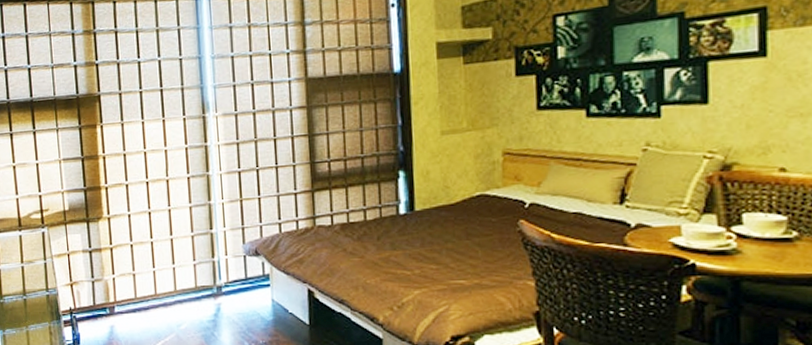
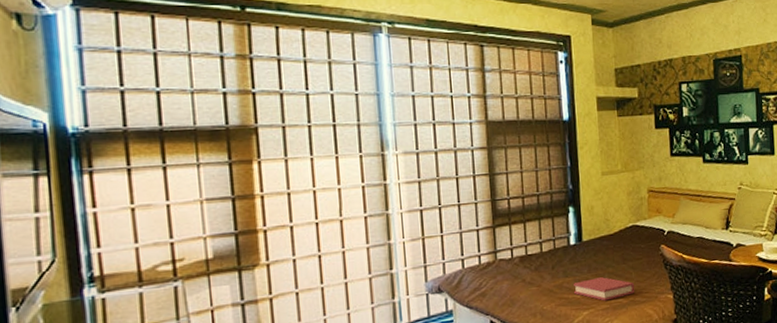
hardback book: none [403,253,482,281] -> present [574,277,635,301]

